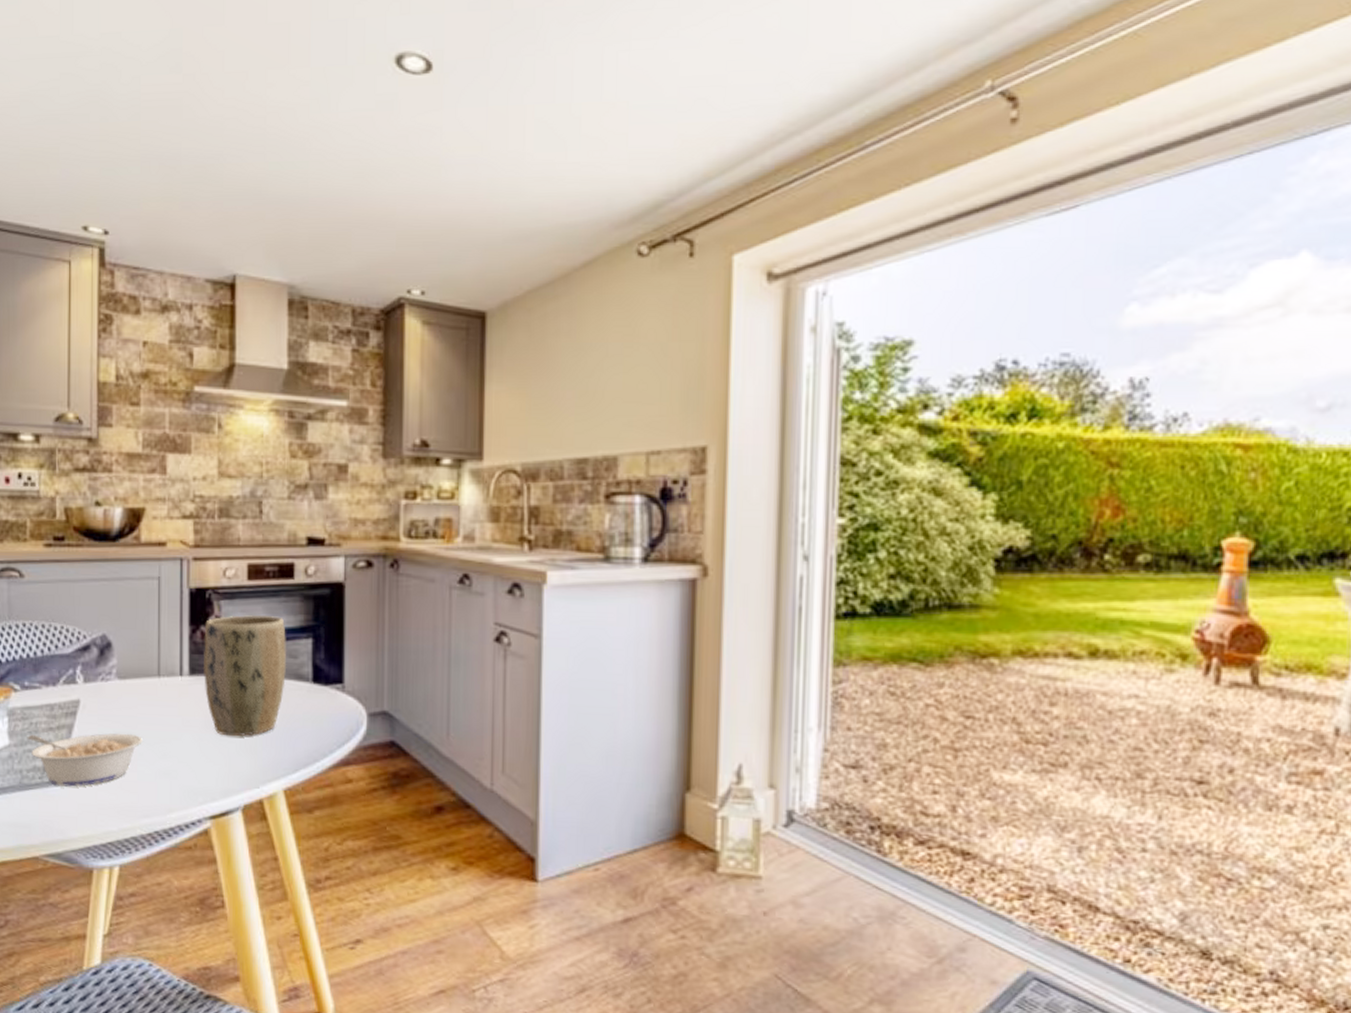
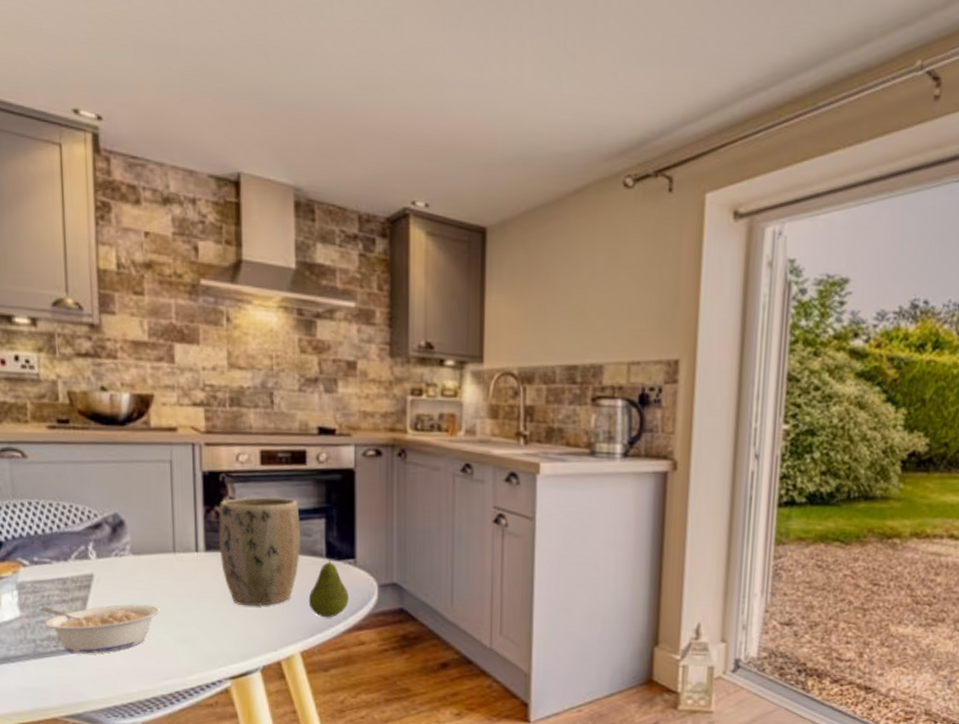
fruit: none [293,682,336,751] -> present [308,557,349,618]

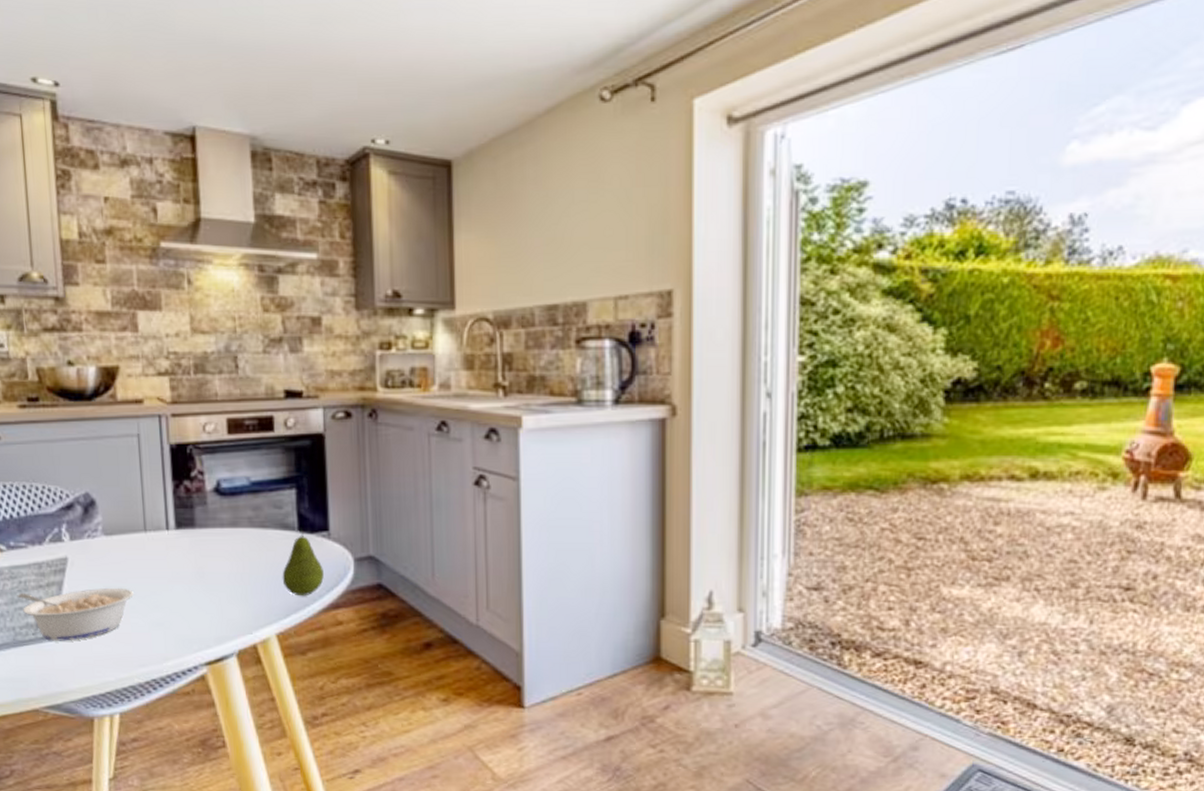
plant pot: present [218,497,301,607] -> none [188,469,273,586]

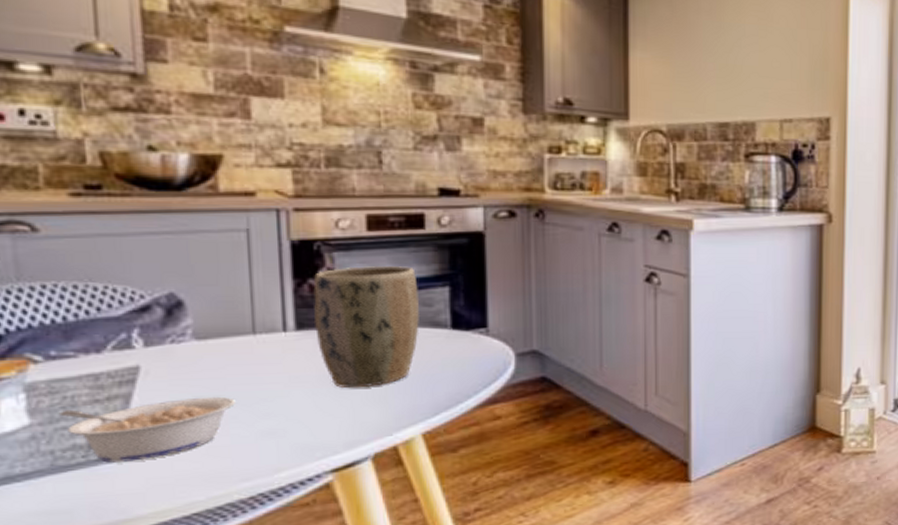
plant pot: none [188,469,273,586] -> present [313,266,421,389]
fruit: present [282,531,324,597] -> none [430,328,480,394]

